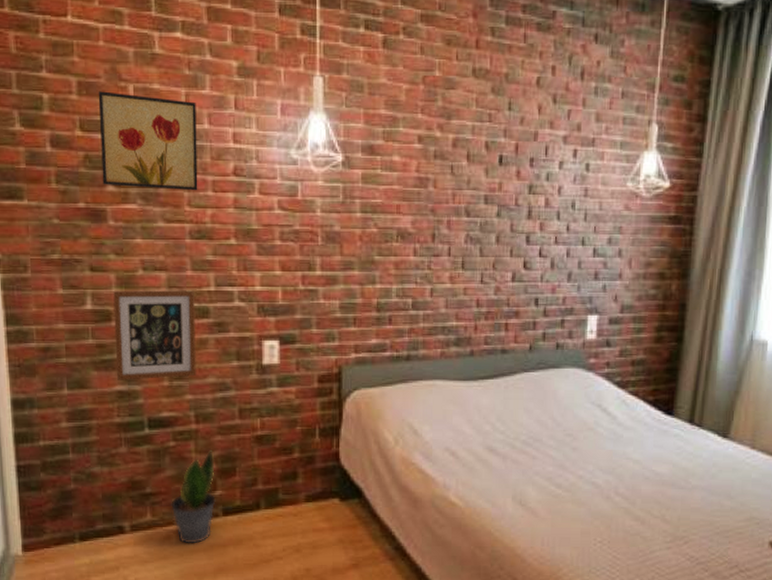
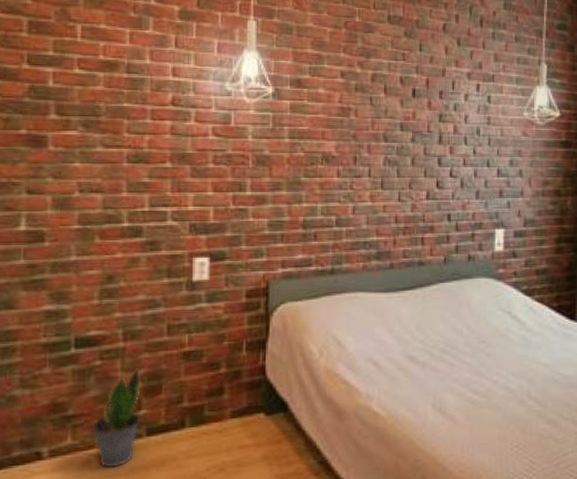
wall art: present [98,91,198,191] -> none [45,30,139,119]
picture frame: present [113,290,196,380] -> none [46,211,129,300]

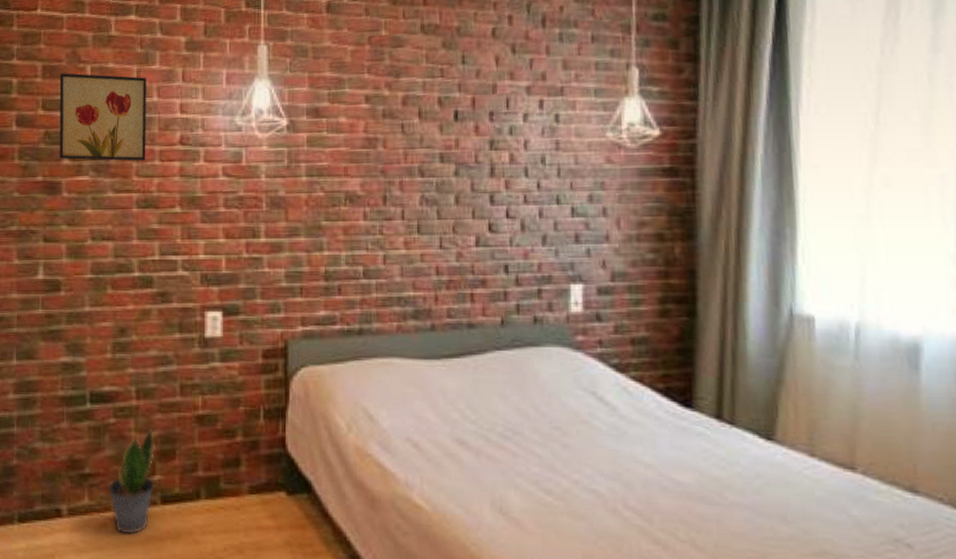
wall art: none [45,30,139,119] -> present [59,73,146,161]

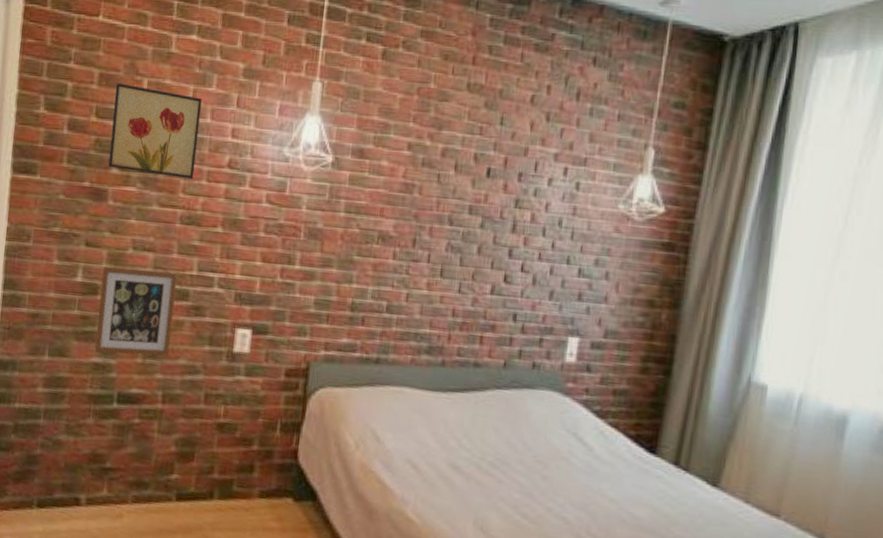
picture frame: none [62,259,139,352] -> present [95,266,178,356]
potted plant: present [109,430,154,535] -> none [127,432,175,527]

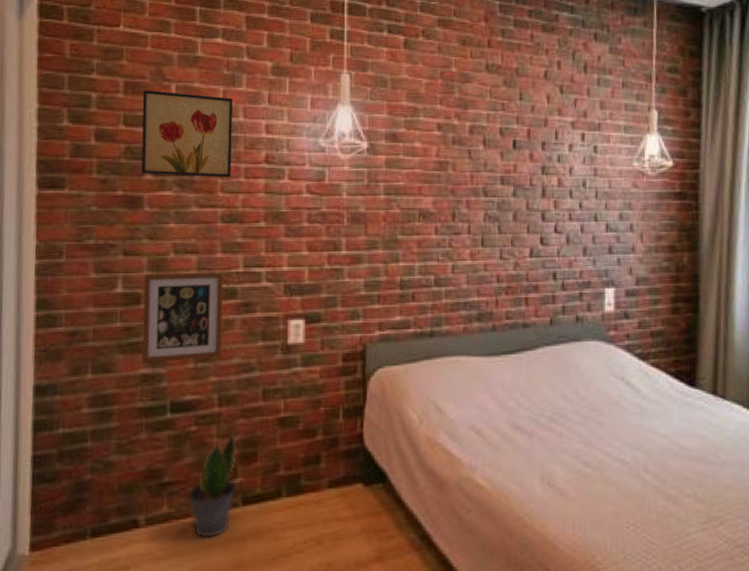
potted plant: none [127,432,175,527] -> present [189,435,236,538]

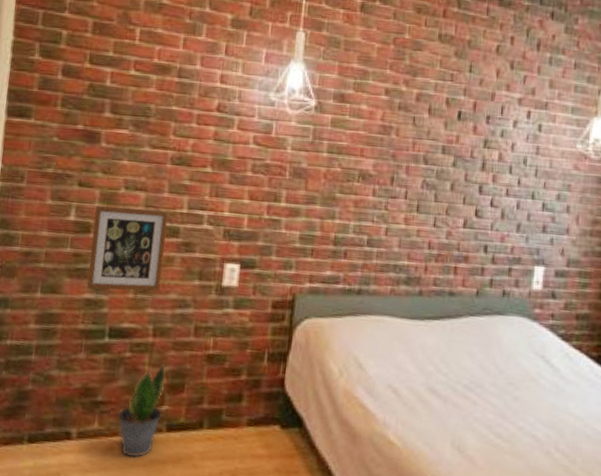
wall art: present [141,90,233,178] -> none [101,31,192,123]

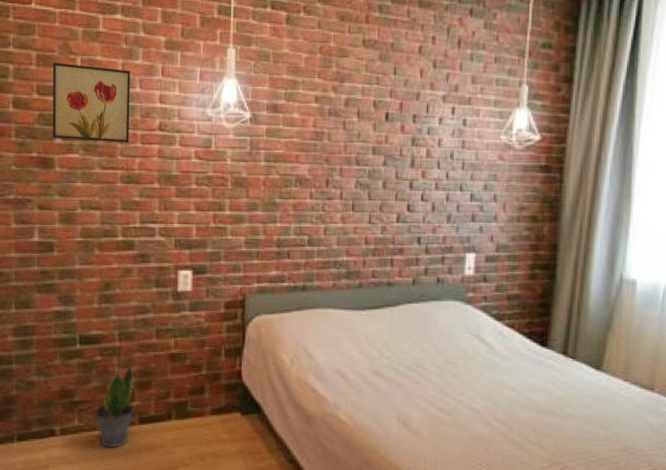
picture frame: present [87,206,168,291] -> none [55,225,123,302]
wall art: none [101,31,192,123] -> present [52,62,130,143]

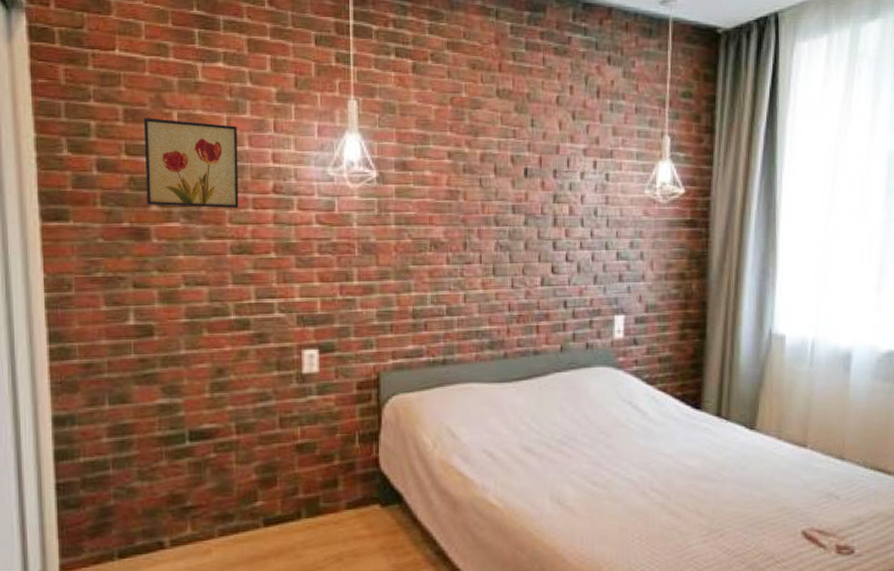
potted plant: present [95,365,134,449] -> none [211,461,257,557]

